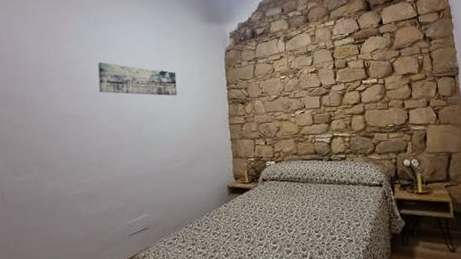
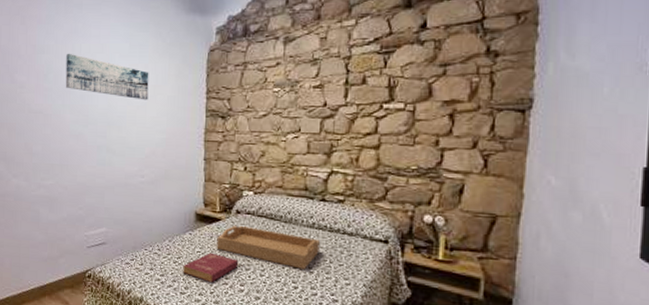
book: none [222,219,270,246] -> present [183,252,239,282]
serving tray: none [249,191,333,220] -> present [216,225,320,269]

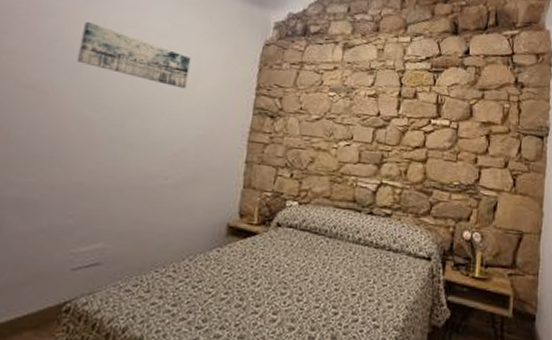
book: present [183,252,239,282] -> none [202,274,274,311]
serving tray: present [216,225,320,269] -> none [249,240,365,292]

